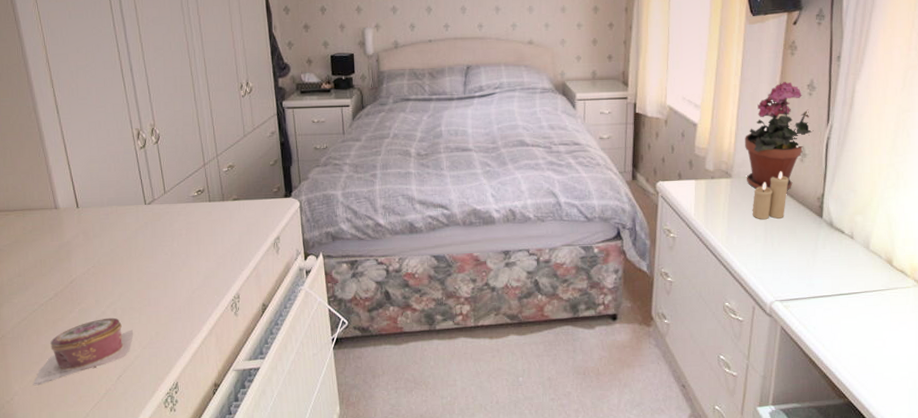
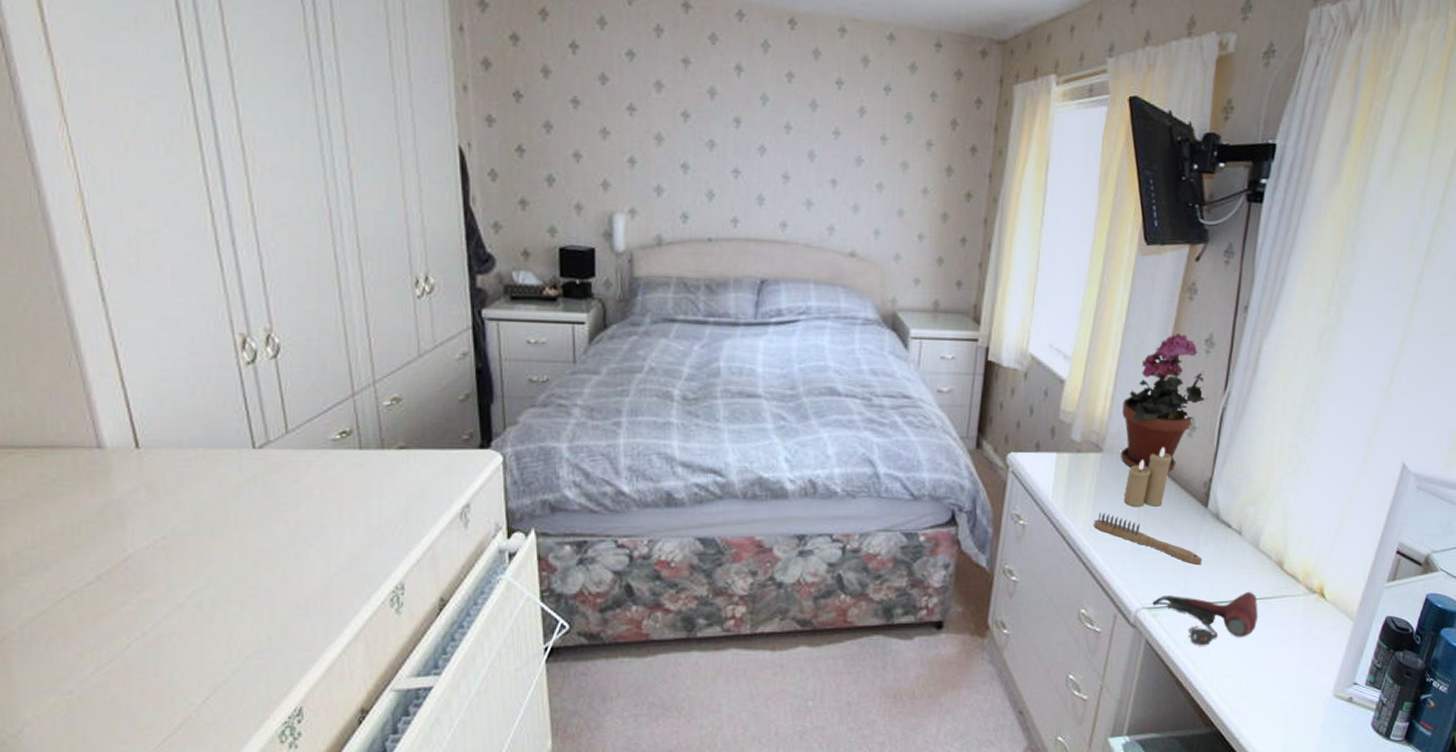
jewelry box: present [33,317,133,386] -> none [57,613,230,712]
wire brush: none [729,225,822,264] -> present [1093,513,1202,565]
hair dryer: none [783,285,874,330] -> present [1152,591,1258,645]

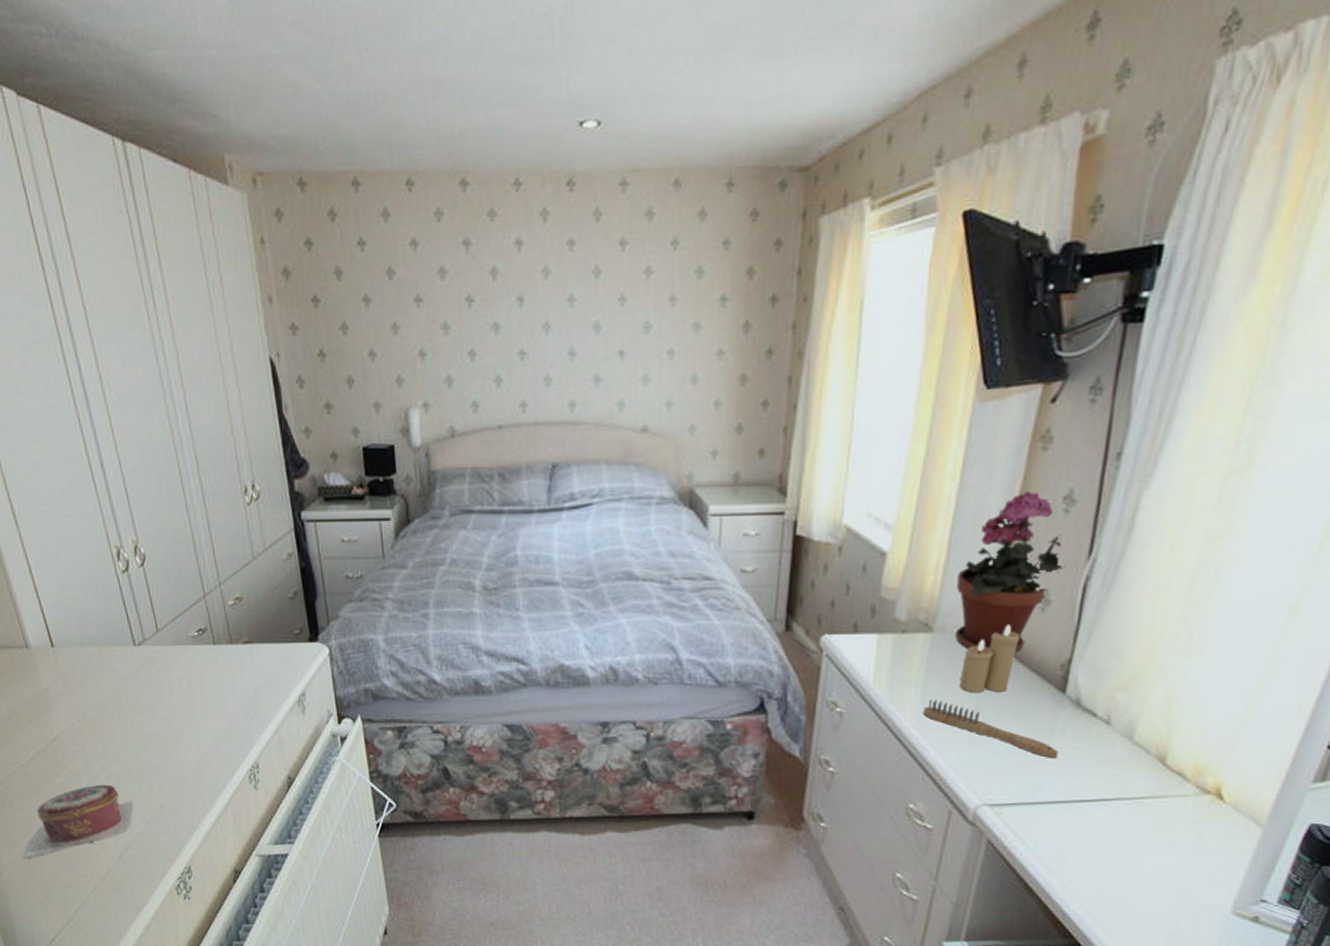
jewelry box: none [57,613,230,712] -> present [22,784,133,860]
hair dryer: present [1152,591,1258,645] -> none [995,789,1131,848]

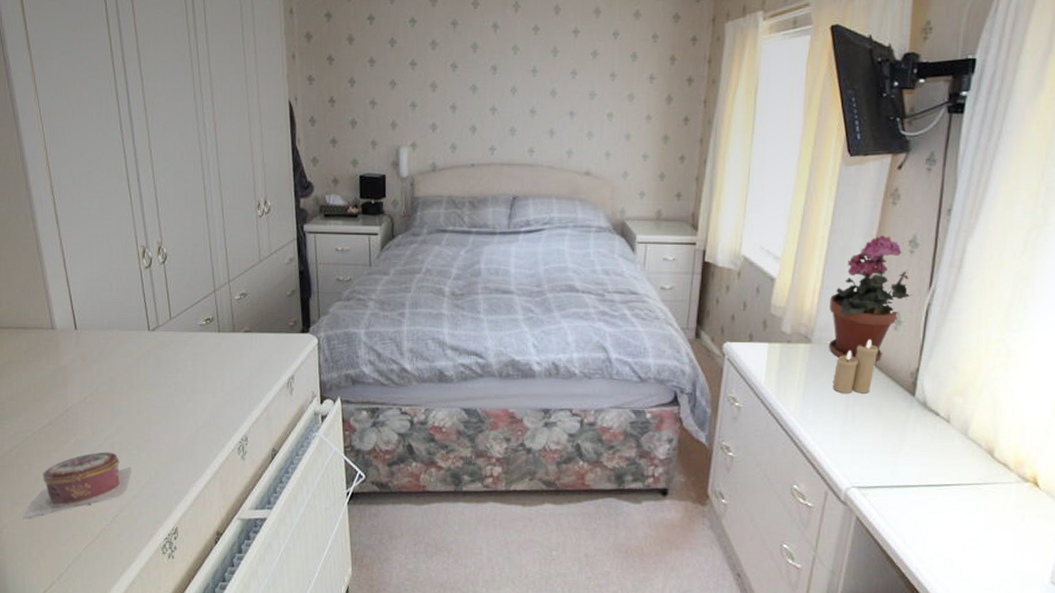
wire brush: present [923,699,1059,758] -> none [804,398,911,449]

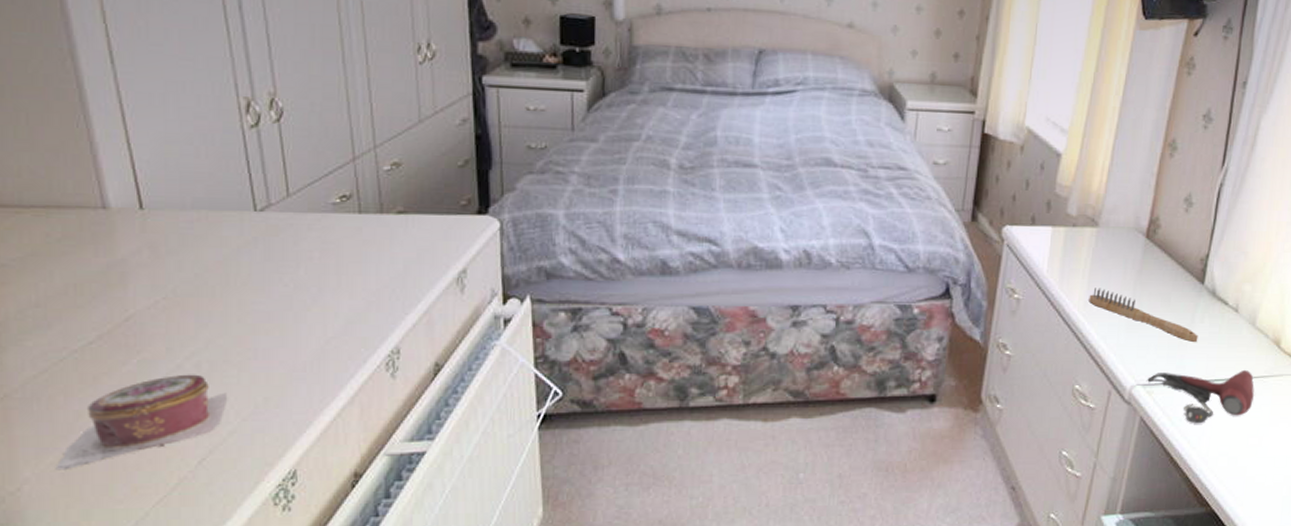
wire brush: none [804,398,911,449] -> present [1089,288,1198,342]
potted plant: present [829,235,912,361] -> none [1117,108,1205,247]
candle: present [832,339,879,394] -> none [1119,222,1168,283]
hair dryer: none [862,476,969,525] -> present [1147,369,1254,423]

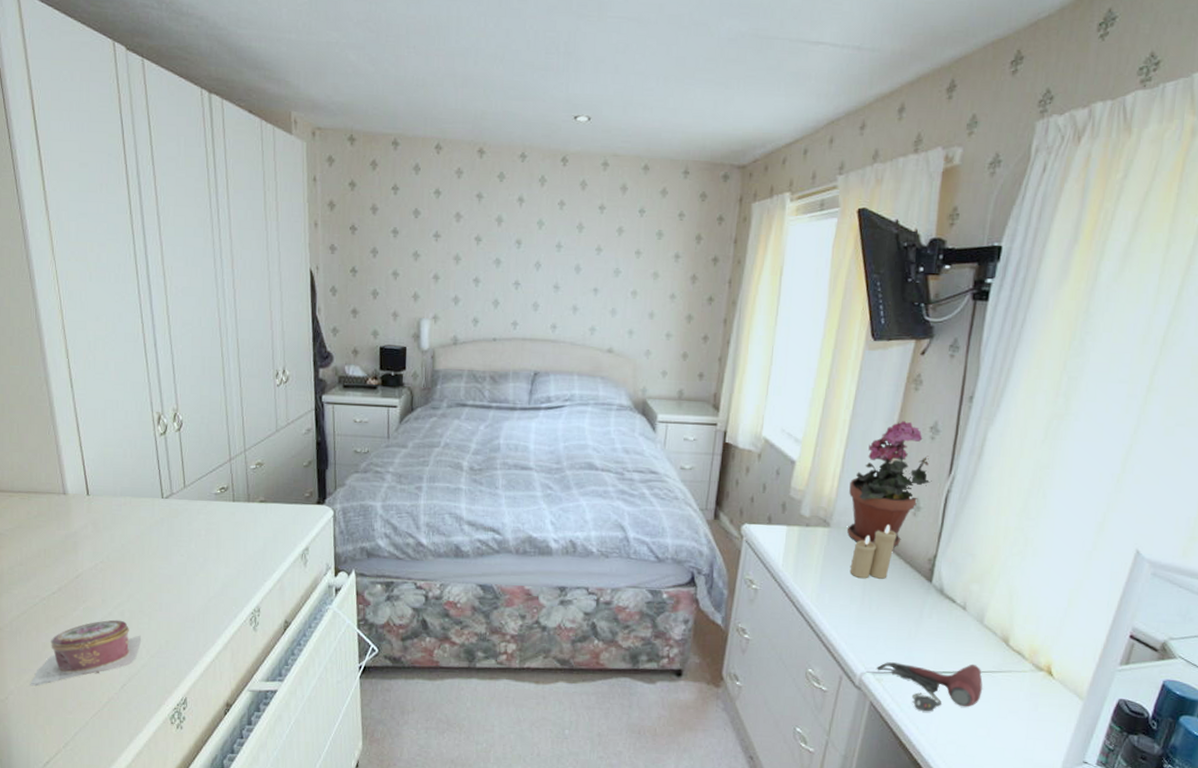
wire brush: present [1089,288,1198,342] -> none [821,582,926,636]
potted plant: none [1117,108,1205,247] -> present [847,421,932,547]
candle: none [1119,222,1168,283] -> present [850,525,897,579]

